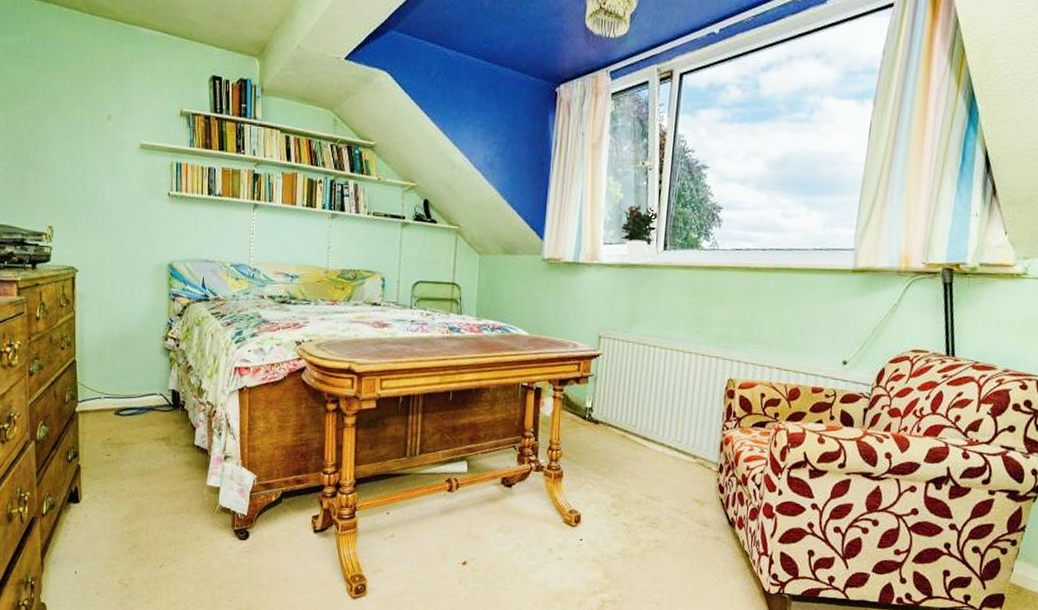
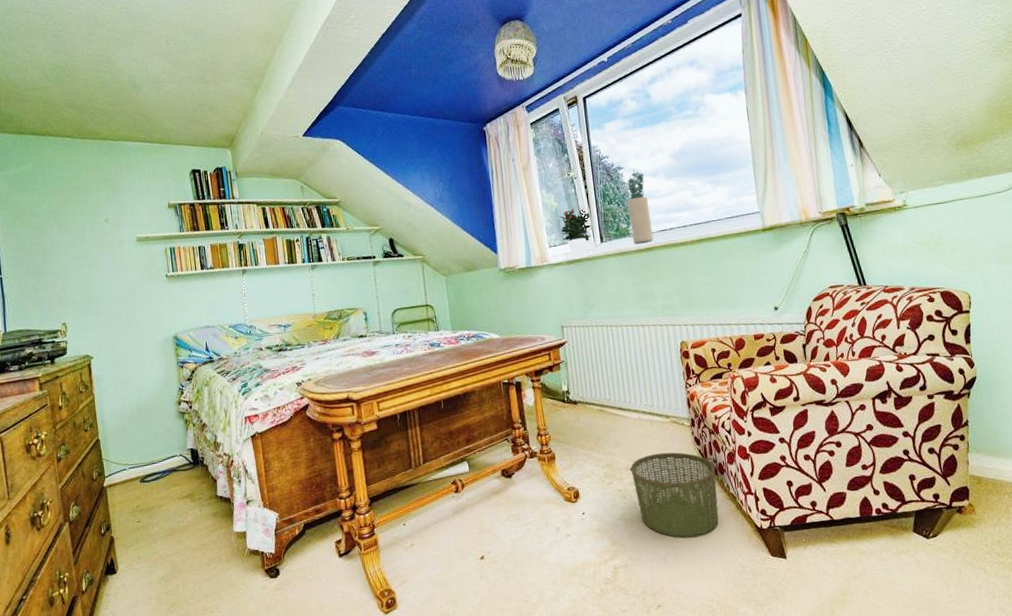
basket: none [641,493,735,588] -> present [630,452,719,538]
vase: none [701,171,731,261] -> present [627,169,654,245]

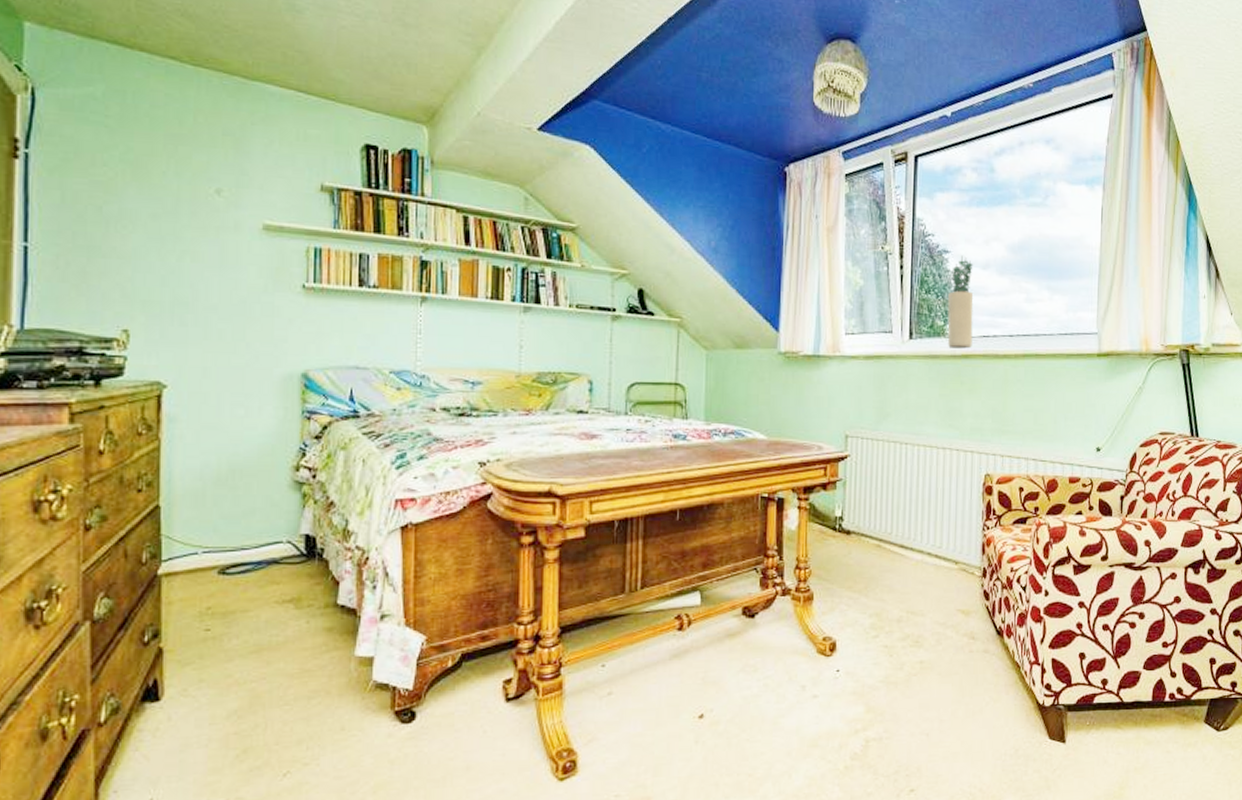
potted flower: present [559,207,592,259] -> none [862,291,903,354]
basket: present [630,452,719,538] -> none [902,605,1002,711]

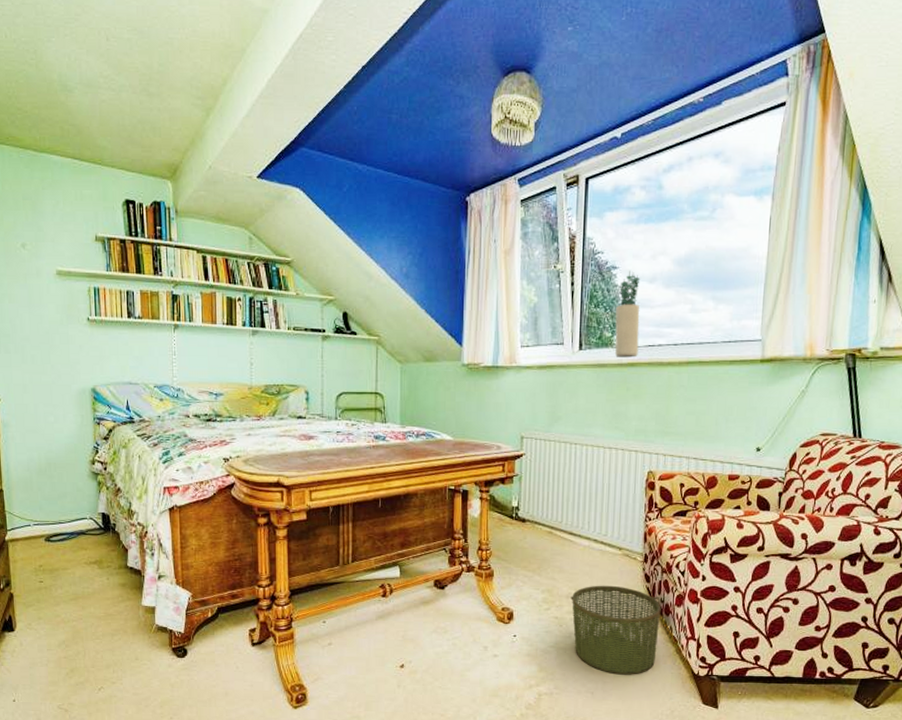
basket: none [902,605,1002,711] -> present [571,585,662,675]

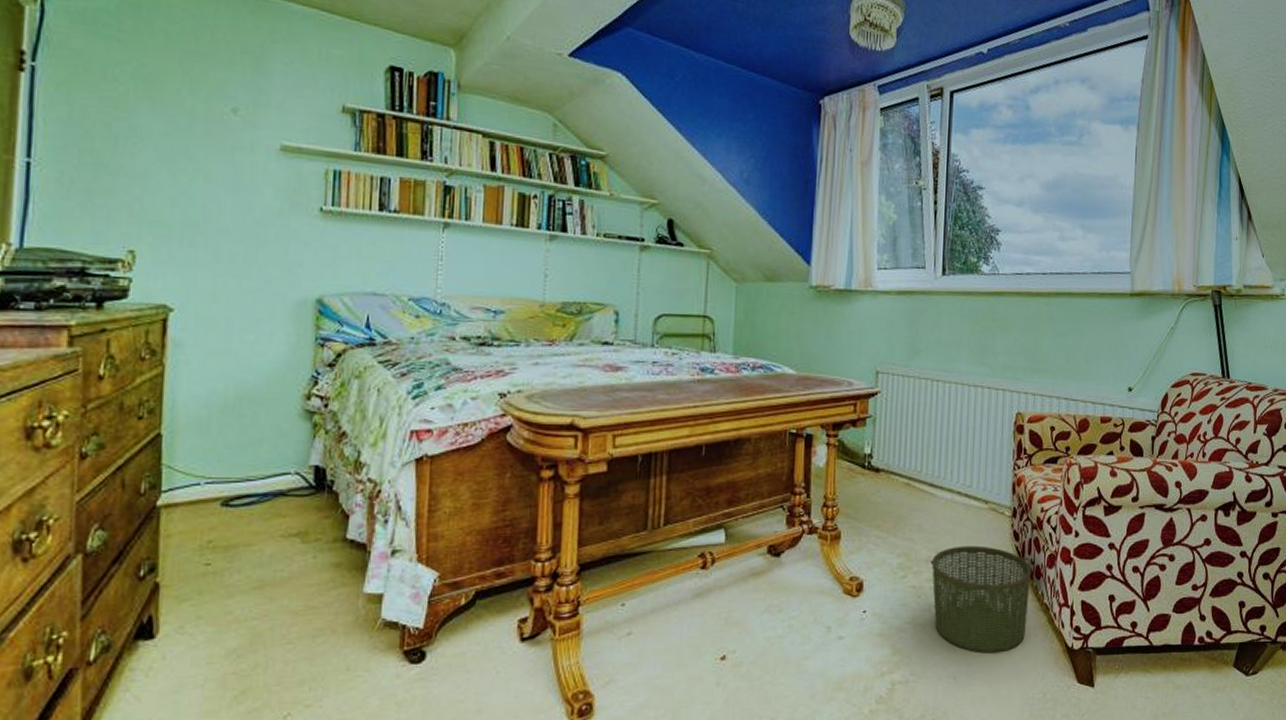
vase: present [615,271,640,358] -> none [980,193,1008,286]

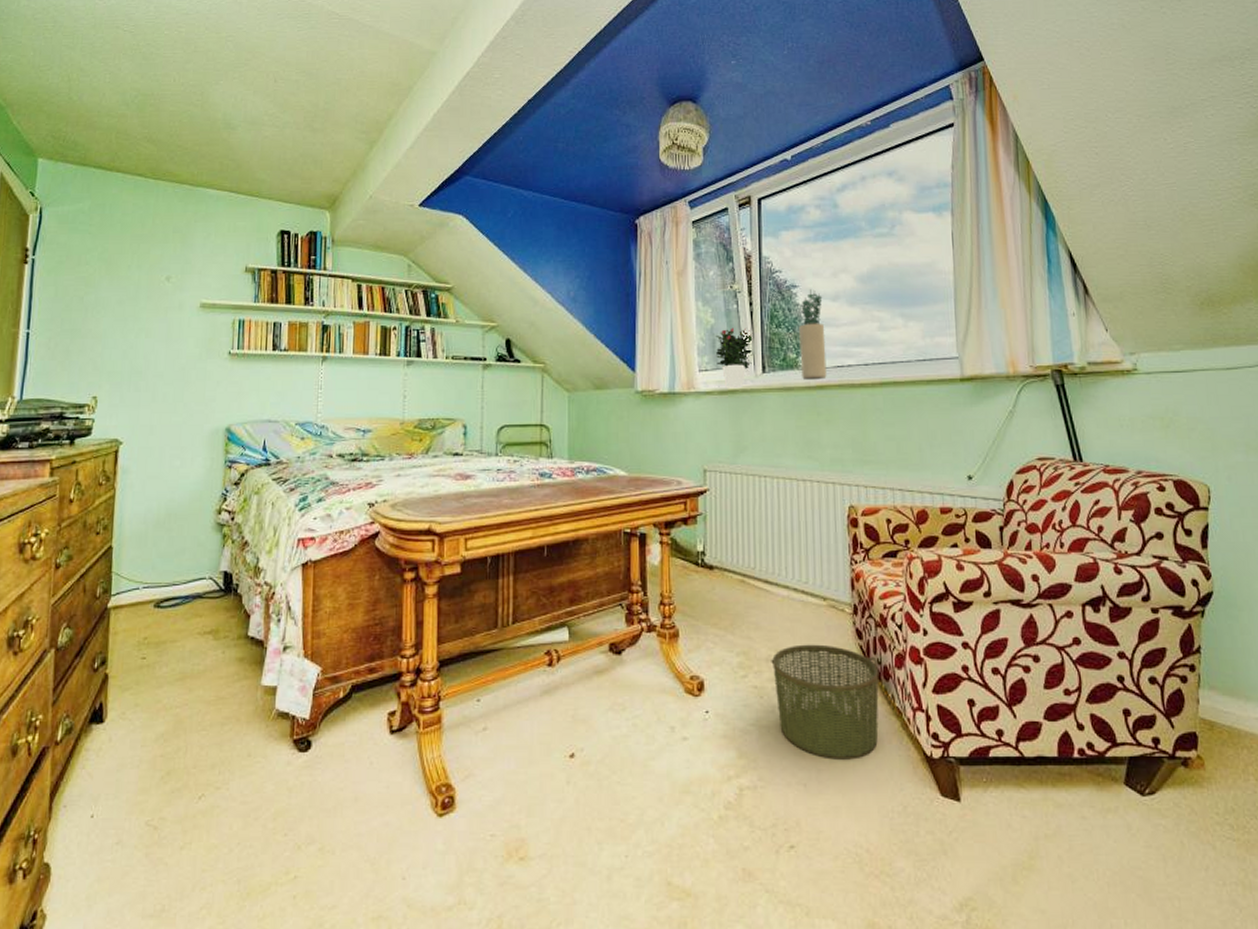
potted flower: none [895,226,937,290] -> present [715,327,754,389]
vase: none [980,193,1008,286] -> present [799,289,827,380]

